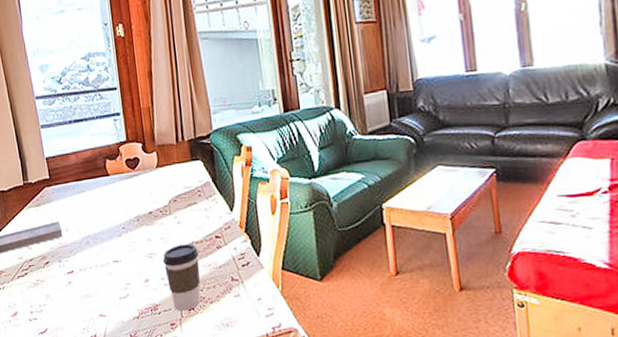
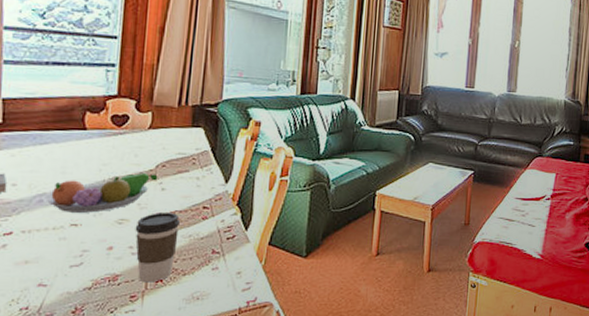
fruit bowl: none [92,209,173,251] -> present [47,173,158,213]

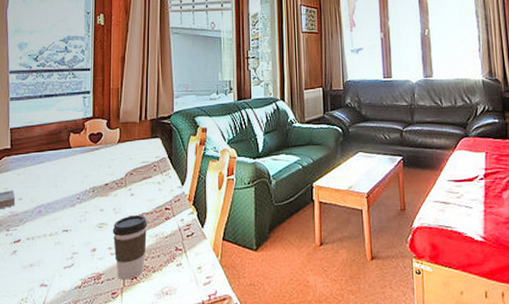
fruit bowl: present [47,173,158,213] -> none [45,182,128,220]

